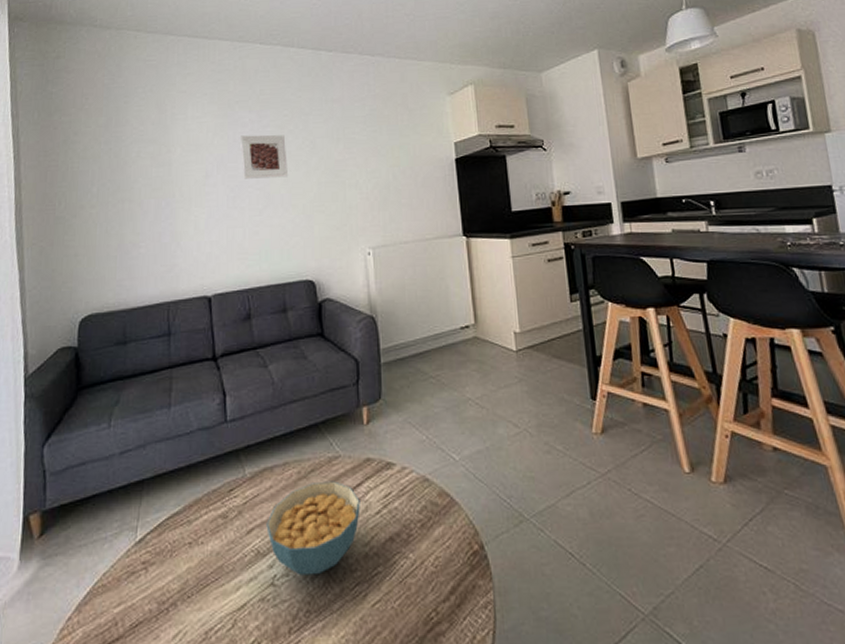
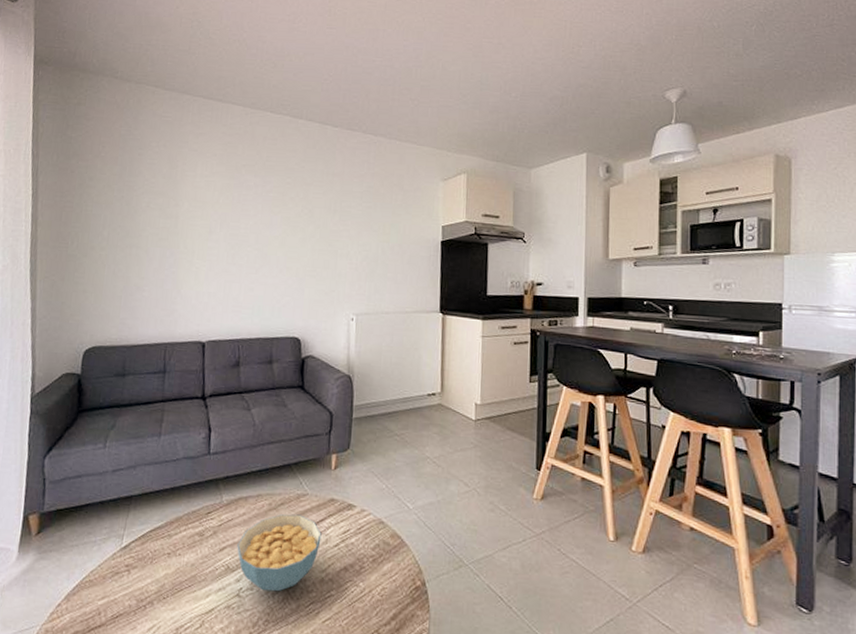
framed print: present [241,135,288,179] -> none [243,198,286,241]

